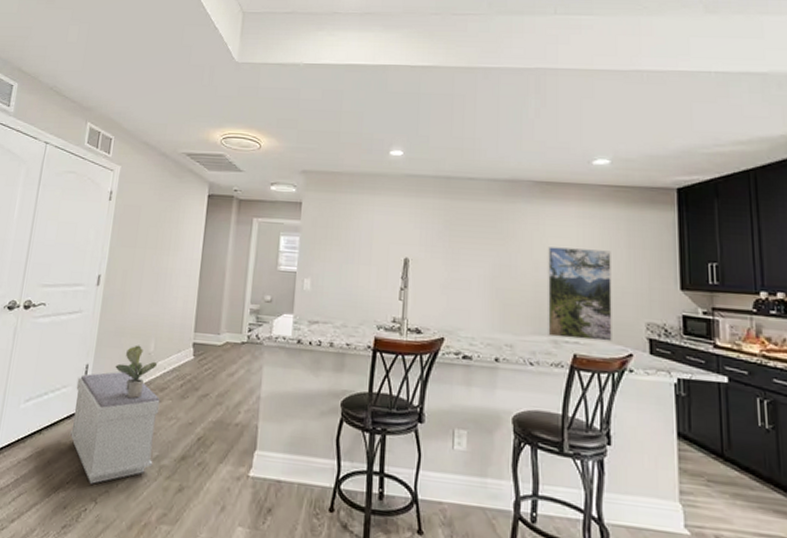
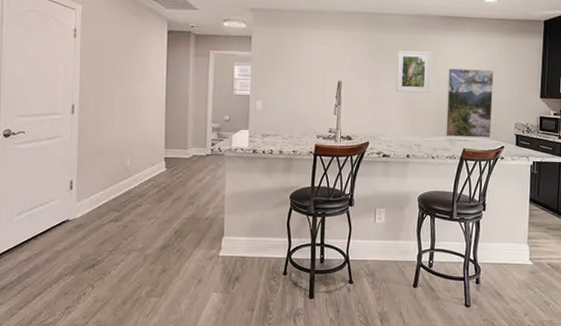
bench: present [70,371,160,484] -> none [62,184,140,274]
potted plant: present [115,345,158,398] -> none [97,162,135,205]
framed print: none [478,222,524,278] -> present [395,50,431,93]

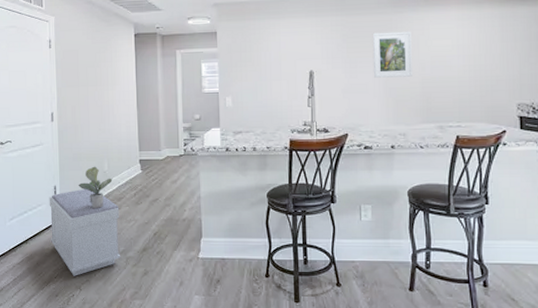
bench: none [62,184,140,274] -> present [49,188,121,276]
potted plant: none [97,162,135,205] -> present [78,166,113,208]
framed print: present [445,68,494,138] -> none [431,46,489,123]

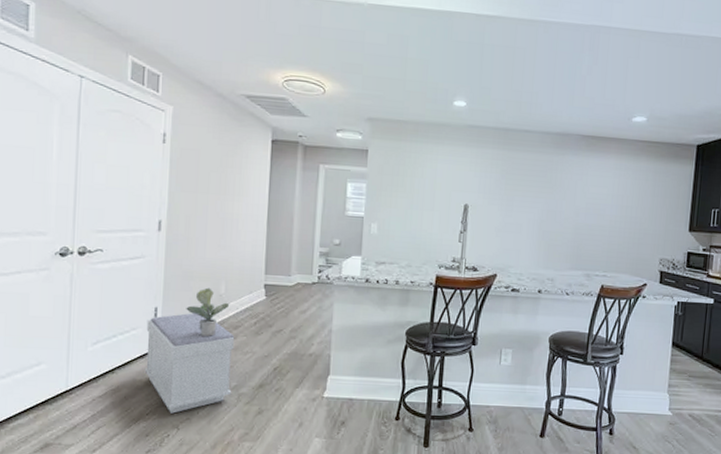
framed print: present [372,31,412,78] -> none [528,172,570,222]

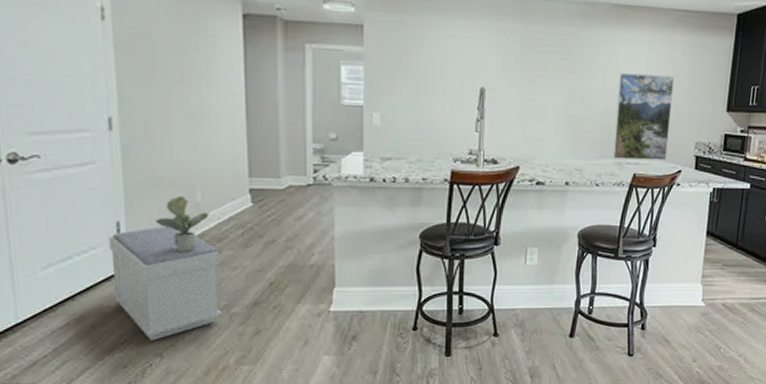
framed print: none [581,195,639,274] -> present [612,73,675,160]

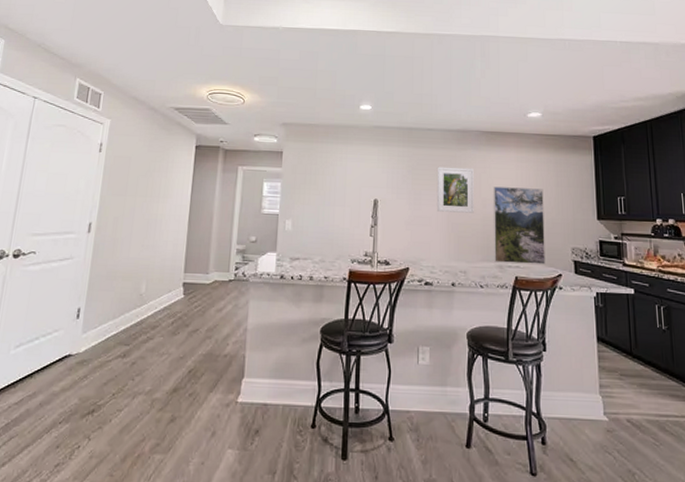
bench: present [108,225,222,341] -> none [62,313,152,422]
potted plant: present [155,196,210,252] -> none [107,287,149,337]
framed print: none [553,48,599,105] -> present [436,166,474,213]

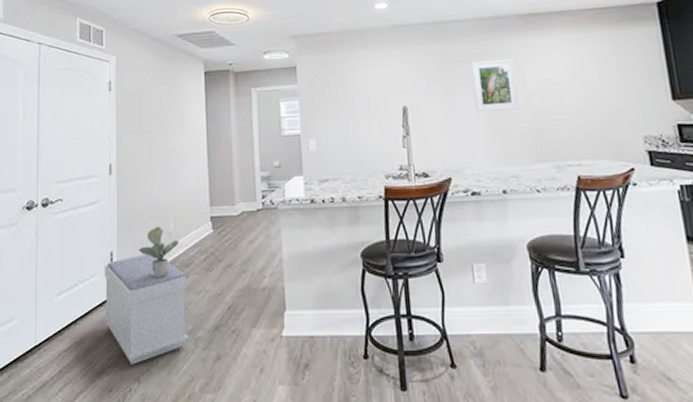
bench: none [62,313,152,422] -> present [104,253,189,365]
potted plant: none [107,287,149,337] -> present [139,226,179,278]
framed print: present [492,186,546,265] -> none [539,72,613,162]

